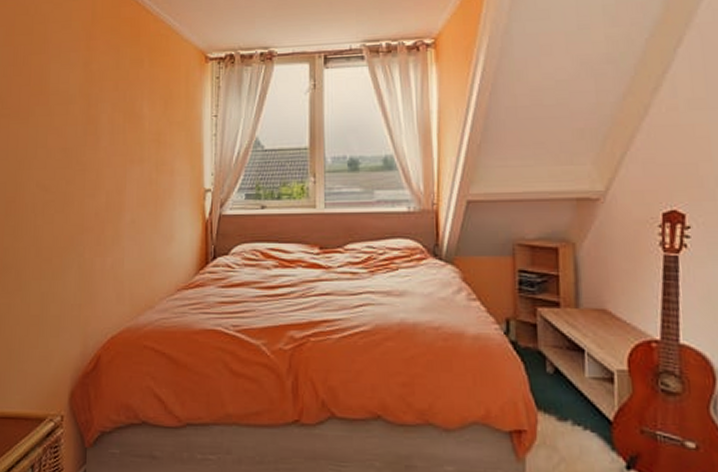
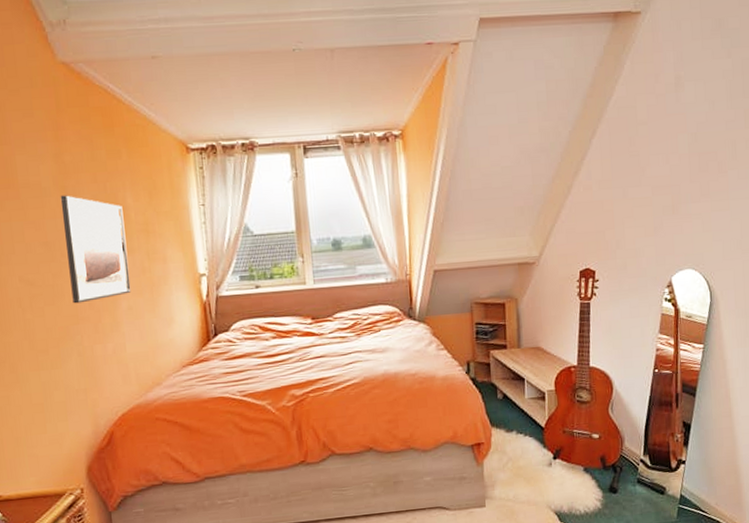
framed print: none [81,102,138,213] -> present [60,195,131,304]

